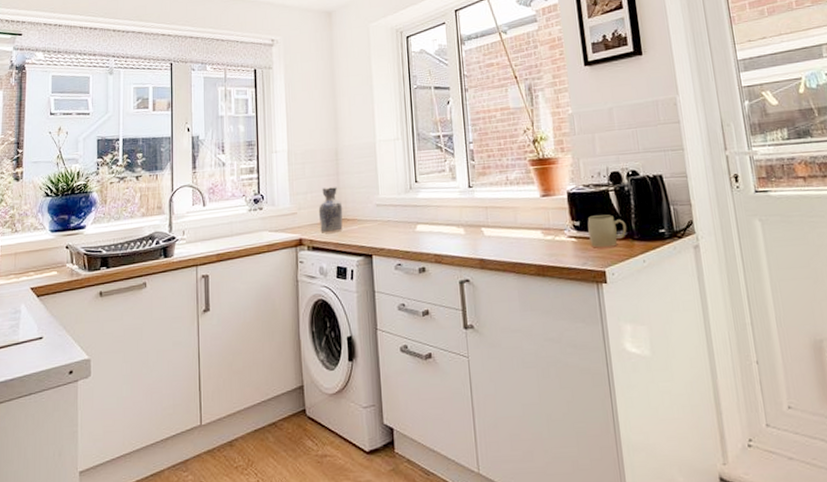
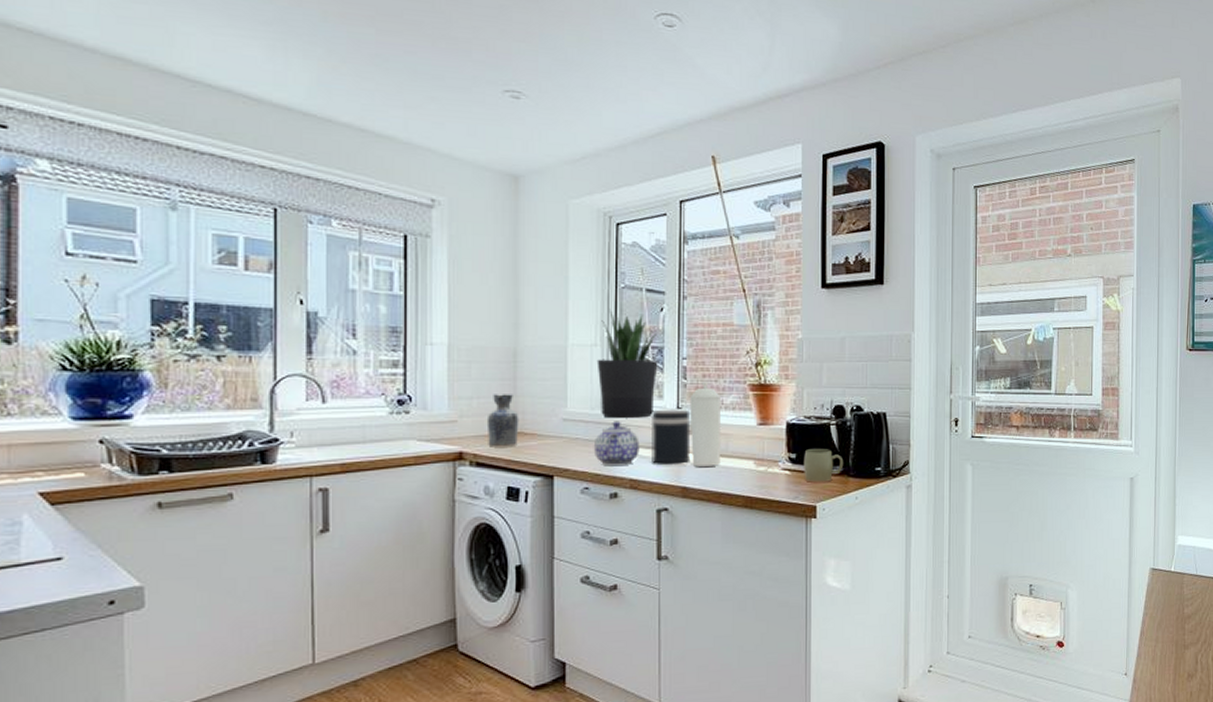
planter: none [399,107,450,201] -> present [596,309,658,418]
teapot: none [402,203,441,244] -> present [593,421,640,467]
cylinder: none [447,187,485,239] -> present [650,409,691,464]
canister: none [478,161,511,239] -> present [689,382,720,467]

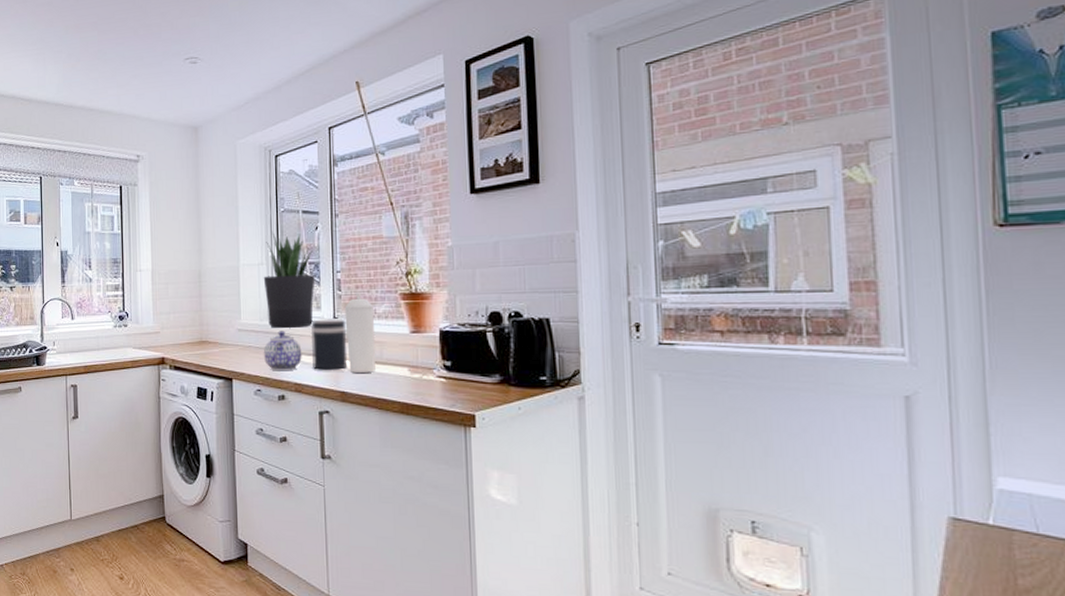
ceramic jug: present [486,394,519,447] -> none [180,309,205,354]
mug: present [804,449,844,484] -> none [459,357,503,392]

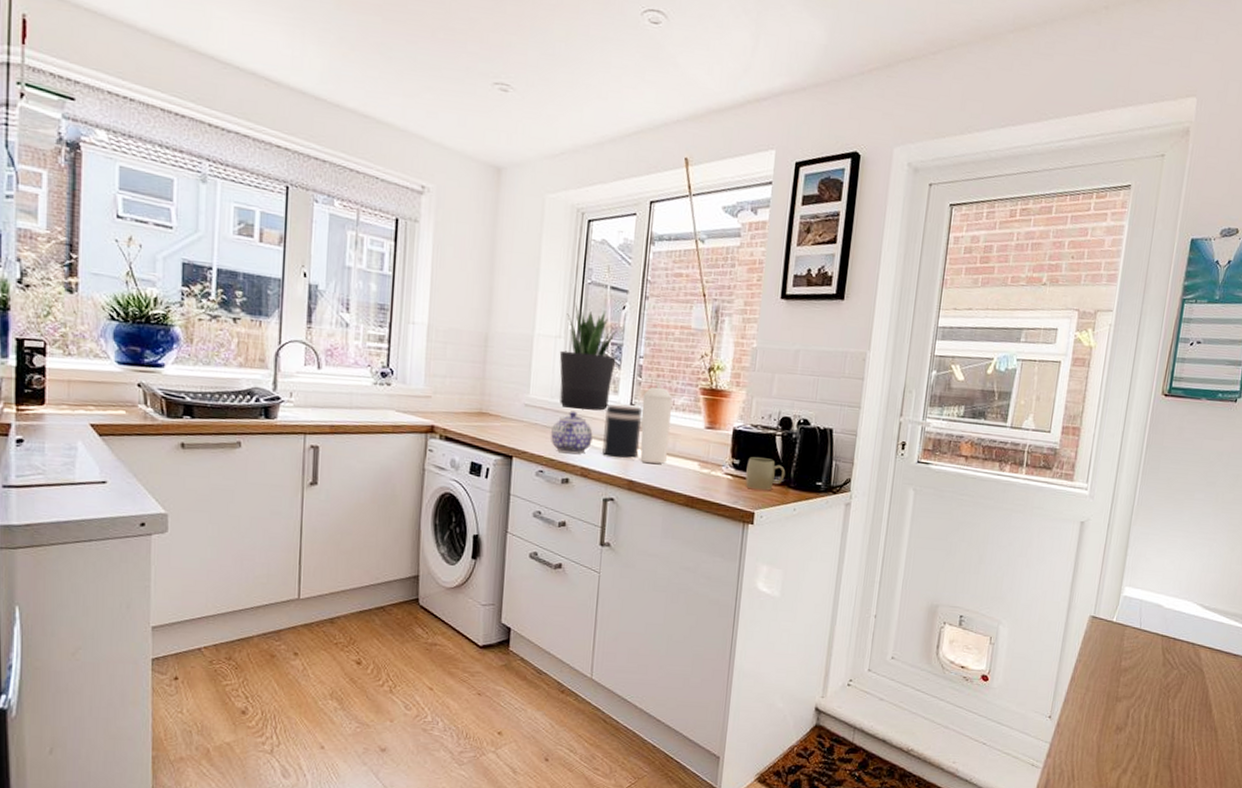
mug: none [459,357,503,392] -> present [745,457,786,492]

